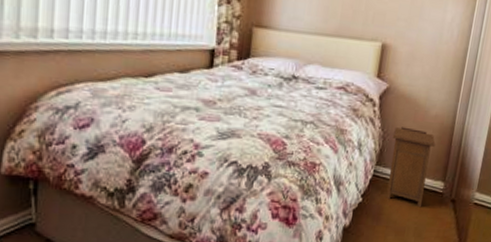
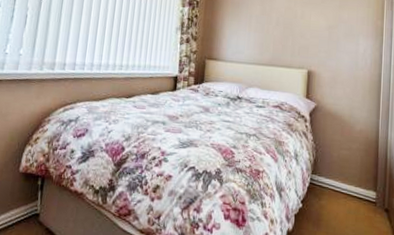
nightstand: present [386,126,435,208] -> none [324,140,363,216]

